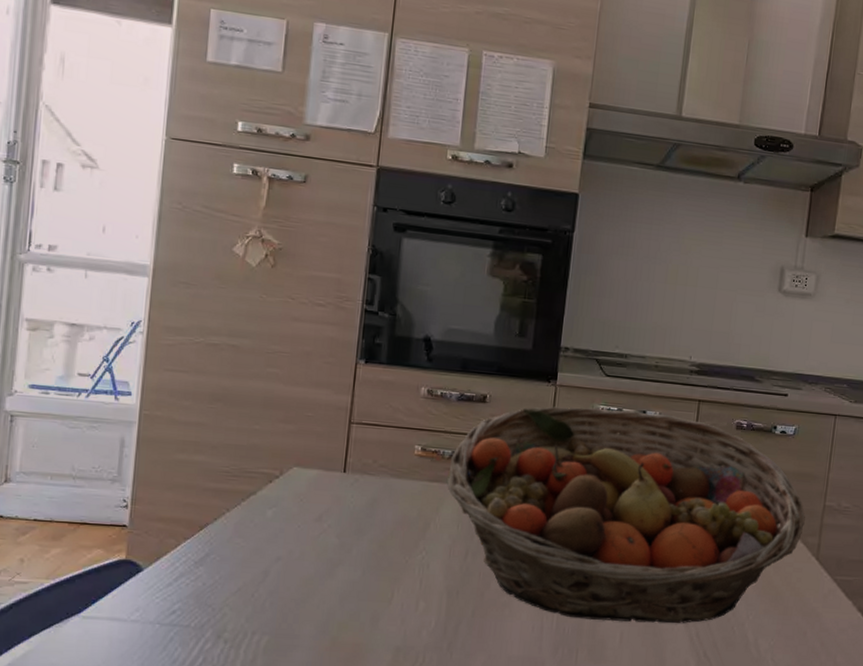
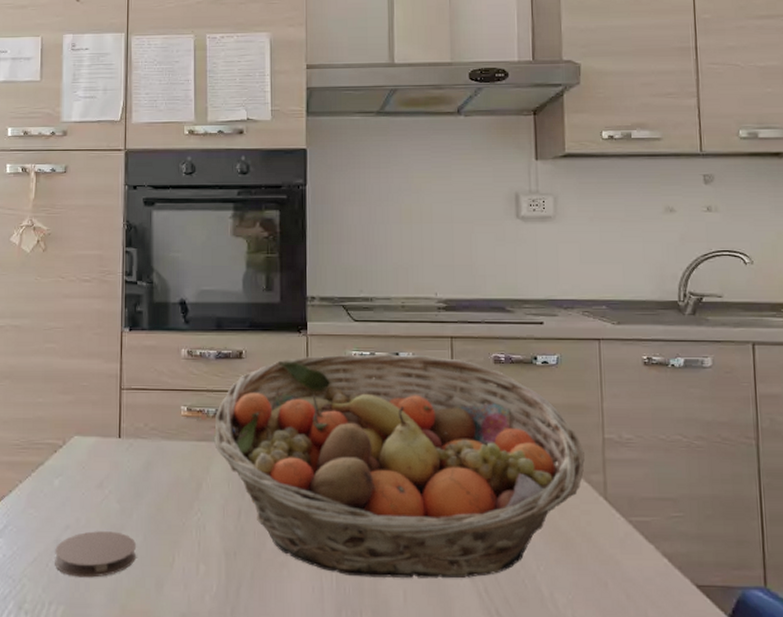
coaster: none [261,564,354,610] -> present [55,531,137,578]

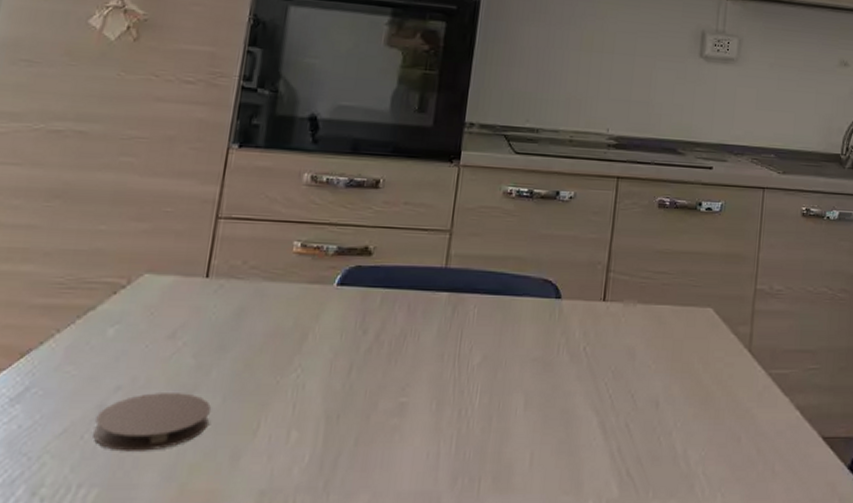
fruit basket: present [214,354,585,579] -> none [330,190,735,440]

